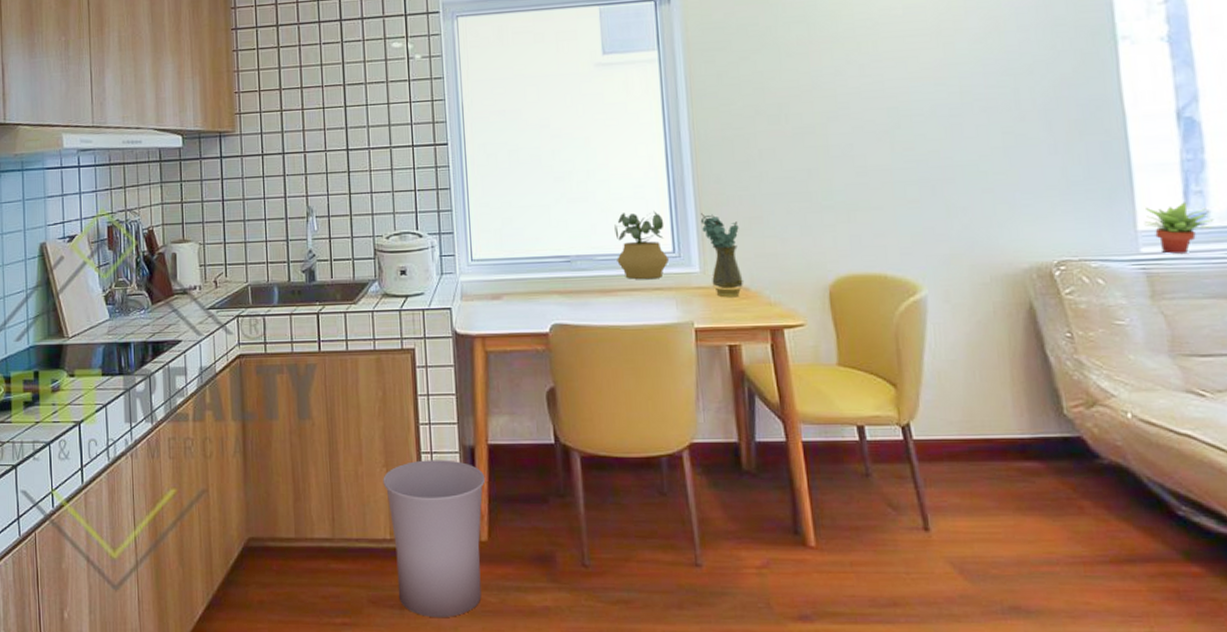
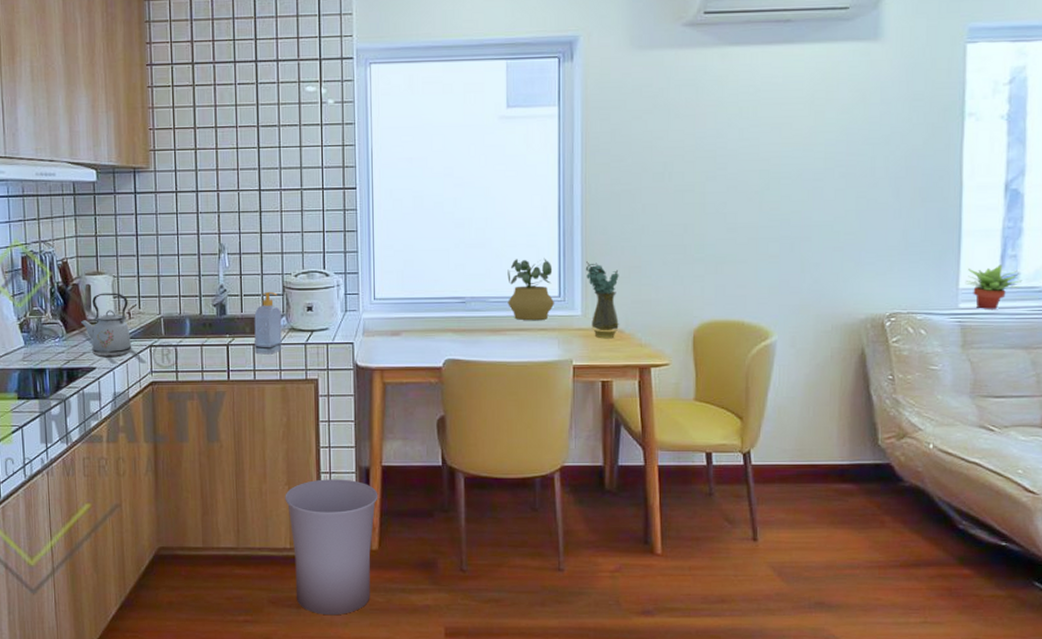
kettle: none [166,261,219,331] -> present [80,292,132,359]
soap bottle: none [345,255,375,324] -> present [254,291,282,356]

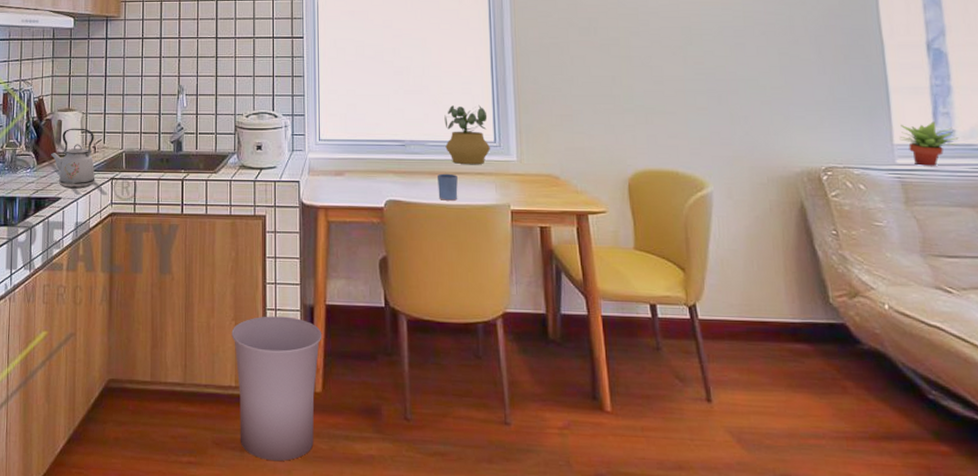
soap bottle: present [254,291,282,356] -> none [207,130,233,191]
mug: none [499,330,519,359] -> present [438,173,458,202]
vase: present [585,262,619,339] -> none [519,109,554,185]

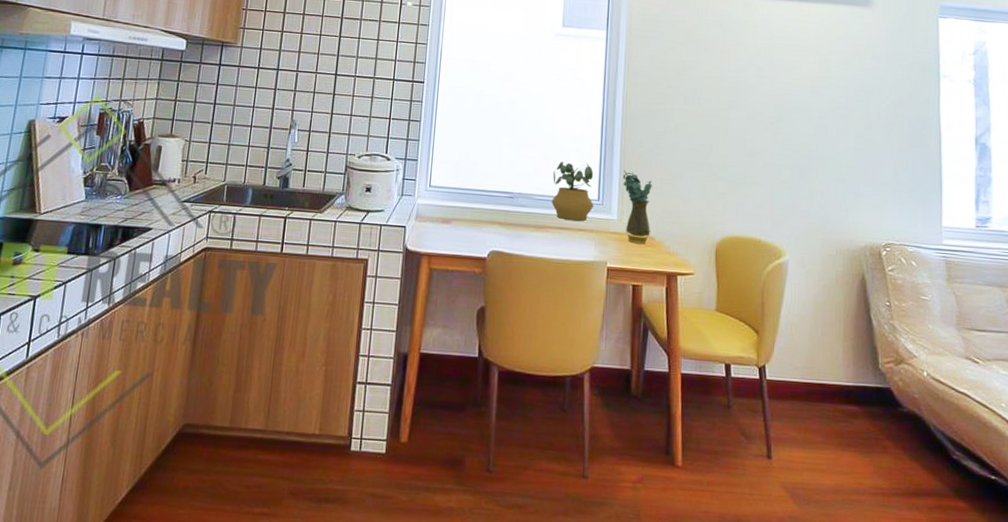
kettle: present [50,128,95,190] -> none [145,155,196,221]
waste bin: present [231,316,322,462] -> none [318,362,414,513]
mug: present [438,173,458,202] -> none [540,227,560,256]
vase: none [519,109,554,185] -> present [622,170,652,245]
succulent plant: present [899,121,959,167] -> none [947,208,994,249]

